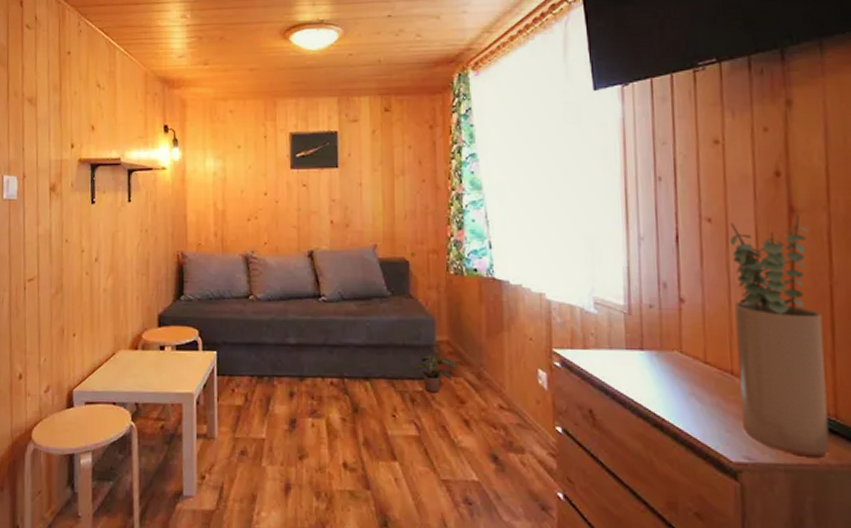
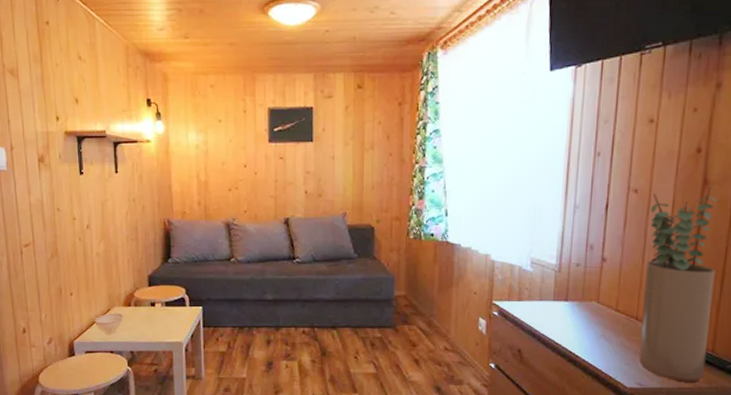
bowl: none [97,357,130,383] -> present [94,313,124,334]
potted plant: present [413,354,457,393] -> none [374,306,411,339]

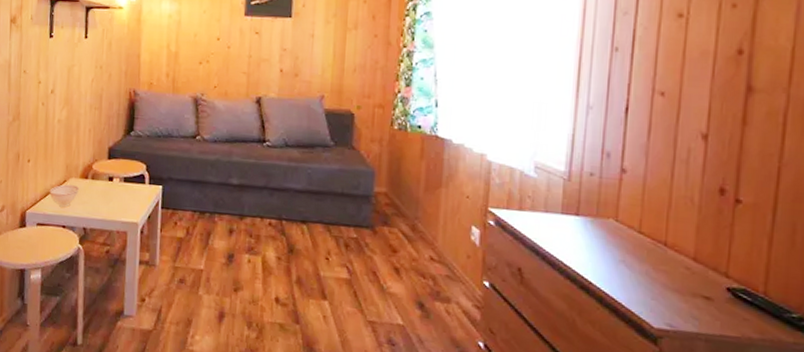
vase: present [638,185,717,382] -> none [668,93,765,331]

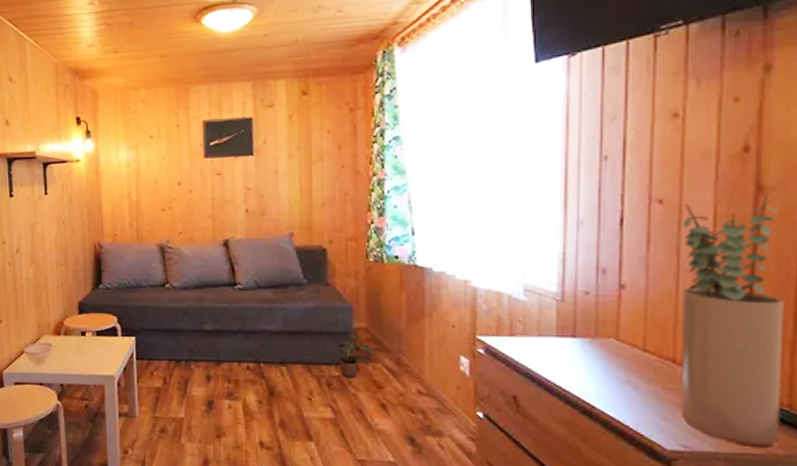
potted plant: none [350,203,393,241] -> present [330,340,375,378]
vase: none [668,93,765,331] -> present [681,192,784,448]

